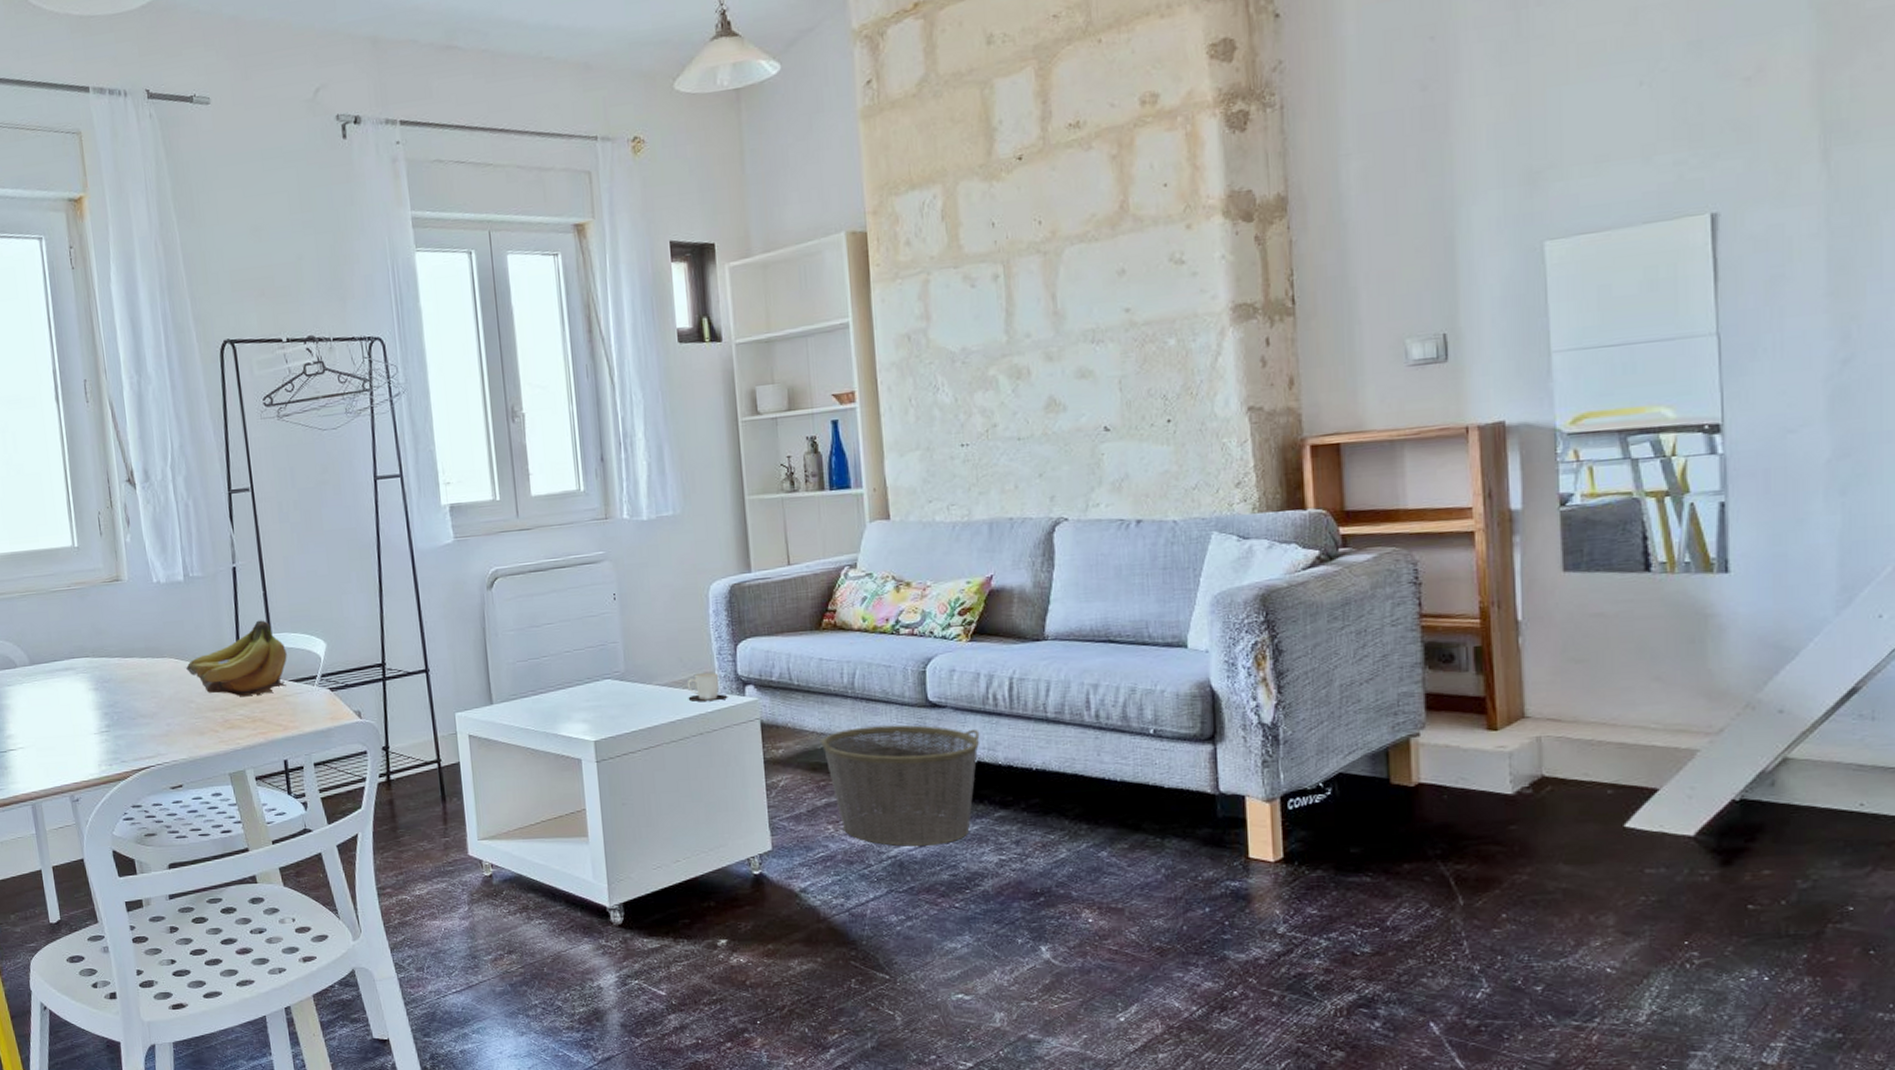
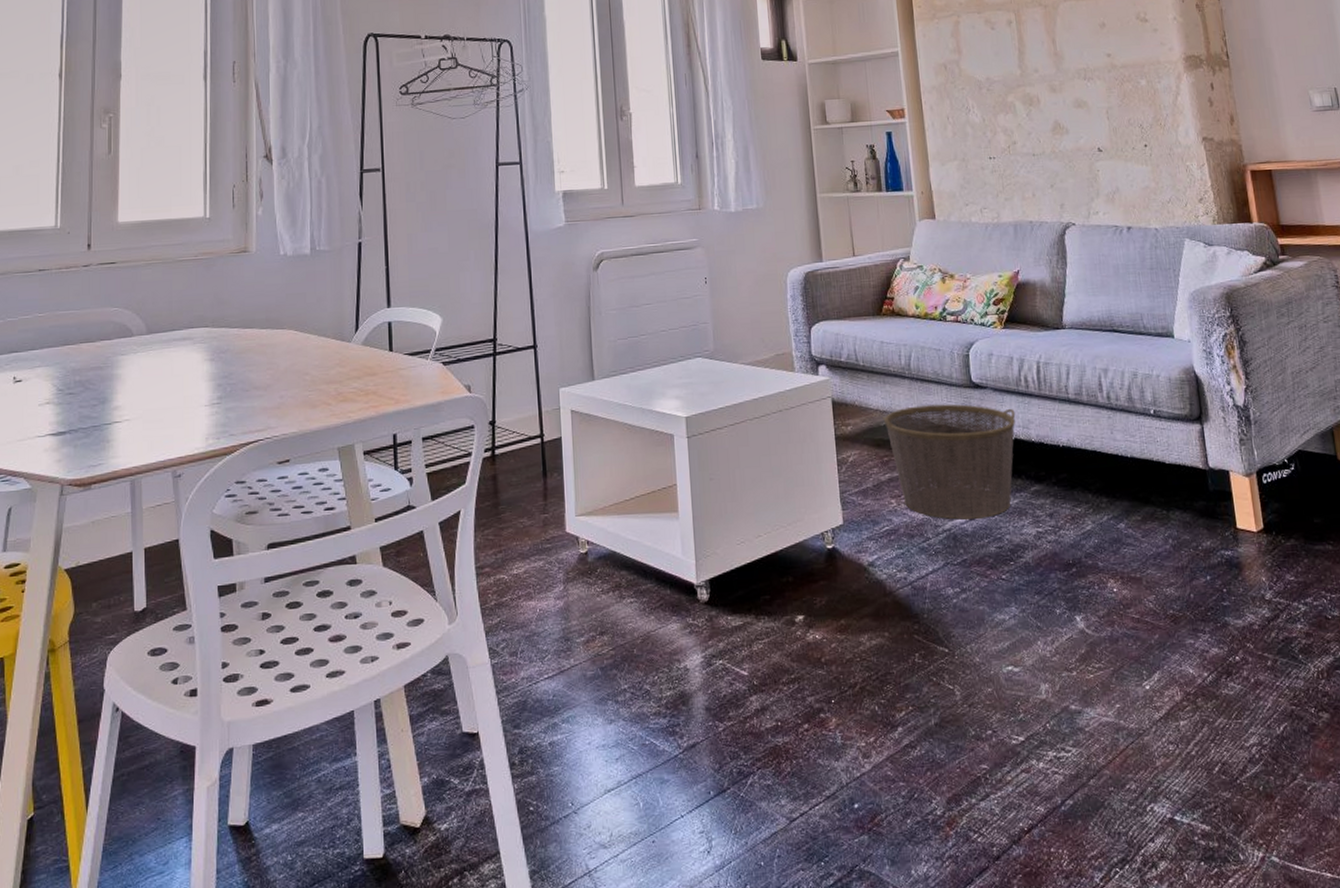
fruit: present [185,620,287,697] -> none [303,294,404,370]
cup: present [686,673,728,702] -> none [768,353,804,381]

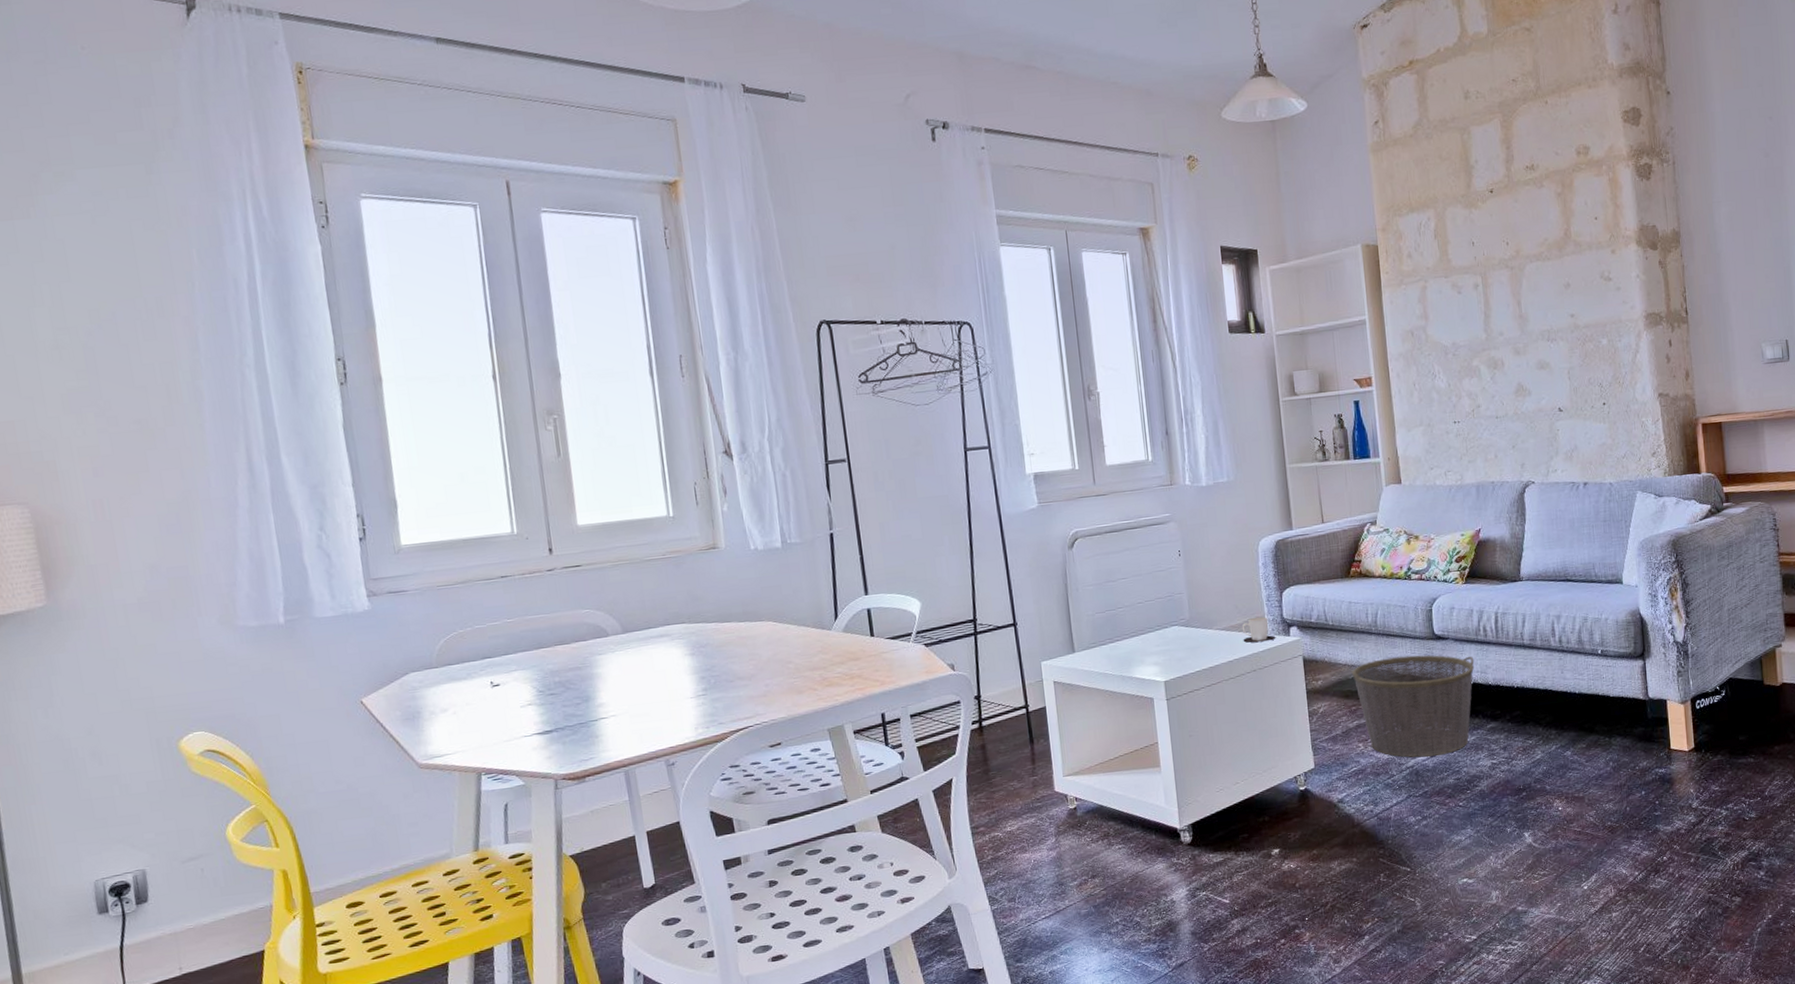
cup: none [768,353,804,381] -> present [1241,617,1276,643]

